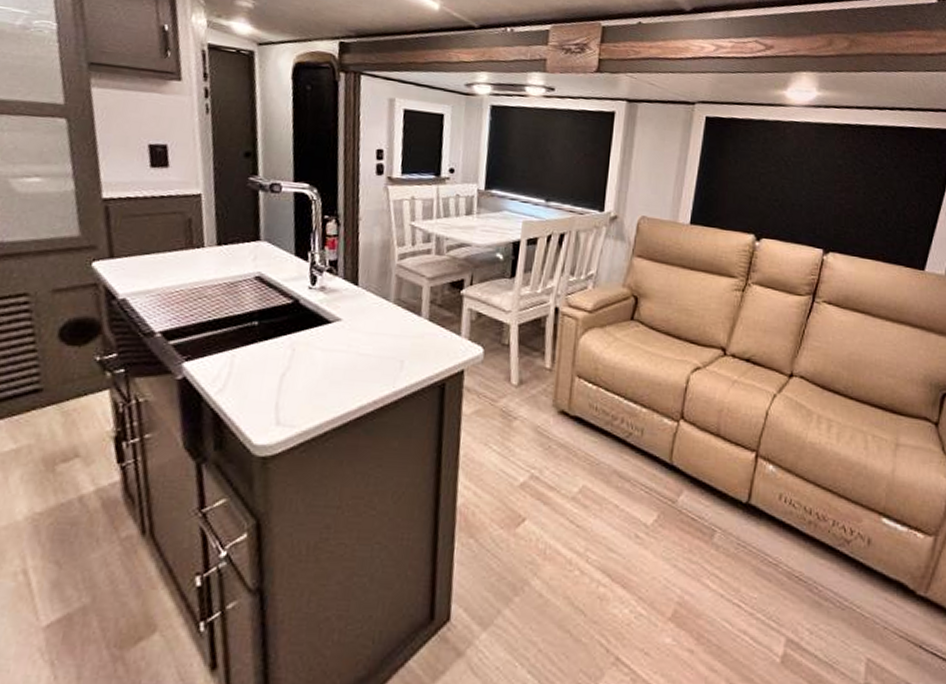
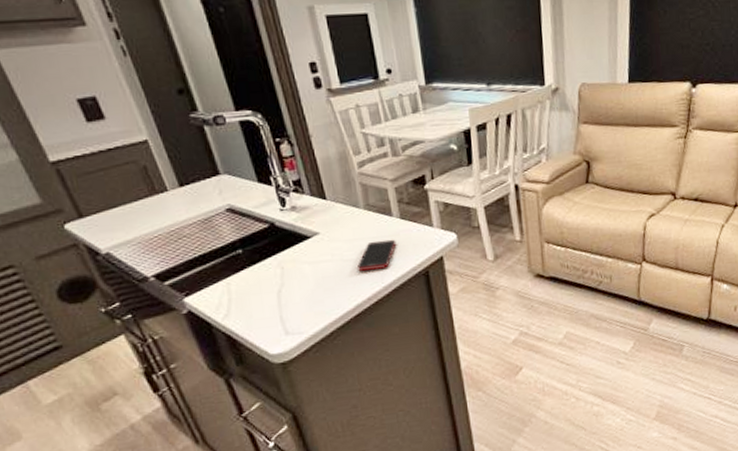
cell phone: none [370,339,419,371] -> present [356,239,397,271]

